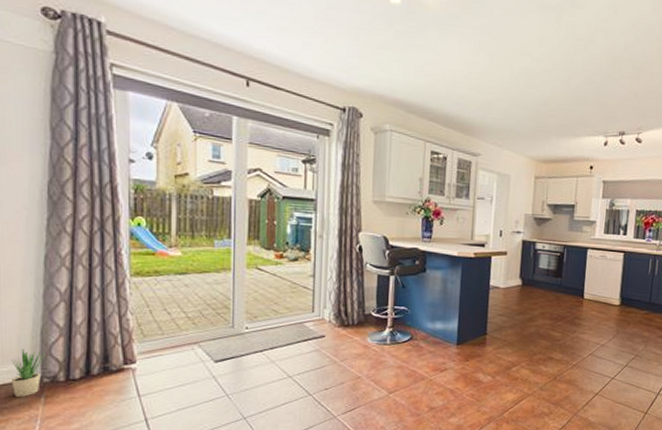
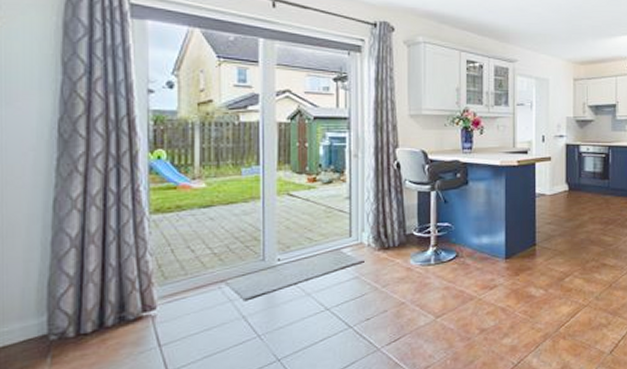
potted plant: present [11,348,45,397] -> none [12,304,52,360]

